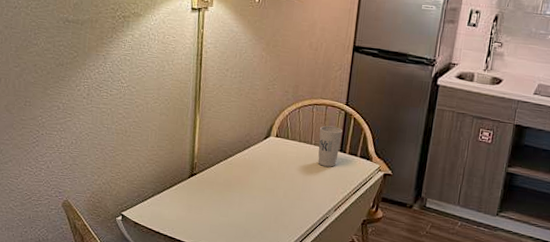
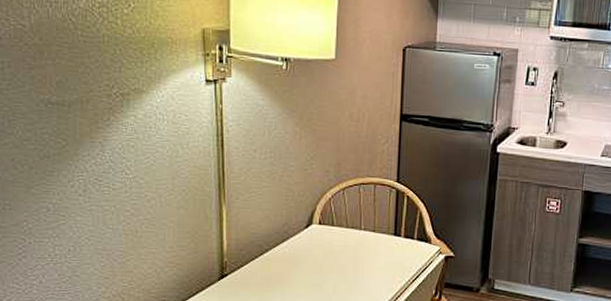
cup: present [317,125,343,167] -> none [369,207,395,254]

